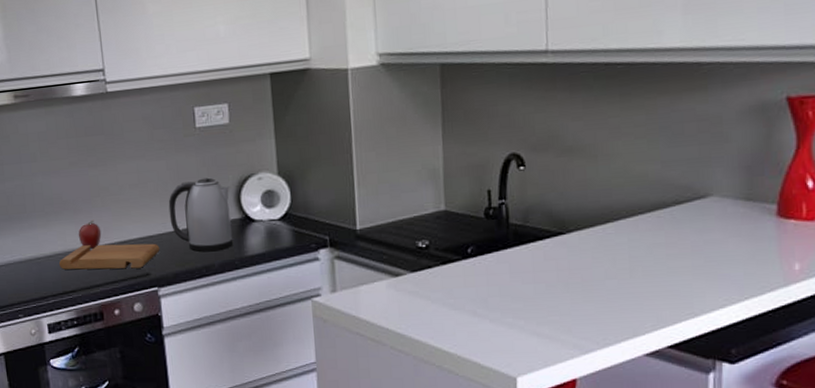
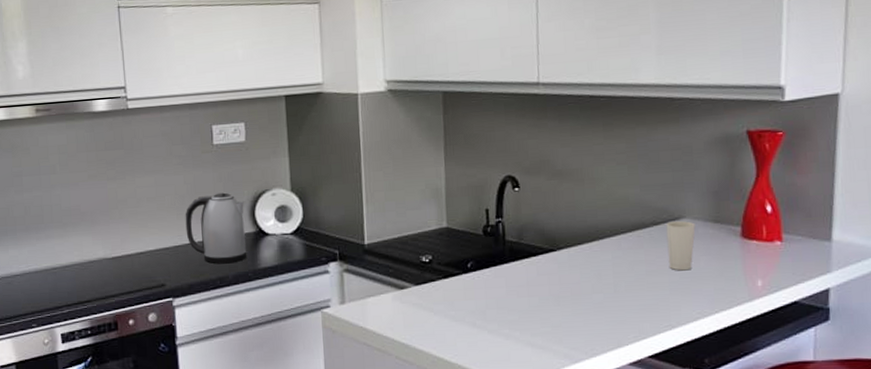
cutting board: present [58,243,160,270] -> none [74,255,176,280]
fruit: present [79,221,102,249] -> none [96,232,118,260]
cup: none [690,199,724,254] -> present [666,221,696,271]

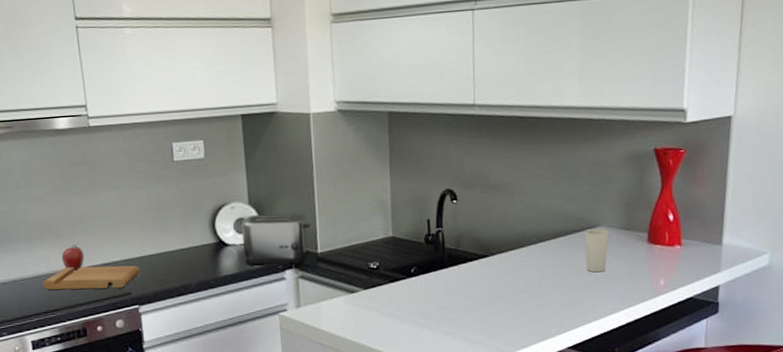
cutting board: none [74,255,176,280] -> present [42,265,141,290]
fruit: none [96,232,118,260] -> present [62,245,84,271]
kettle: present [185,192,247,264] -> none [148,206,209,273]
toaster: none [282,201,358,257] -> present [240,213,311,265]

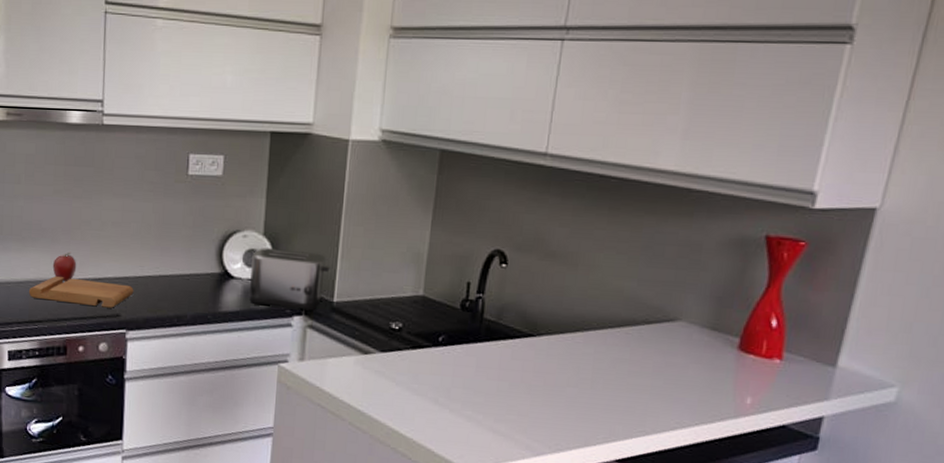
cup: present [584,229,609,273] -> none [654,322,691,377]

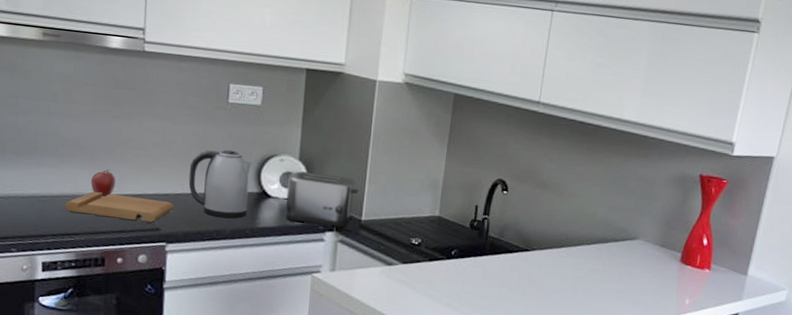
kettle: none [148,226,213,303] -> present [188,149,251,219]

